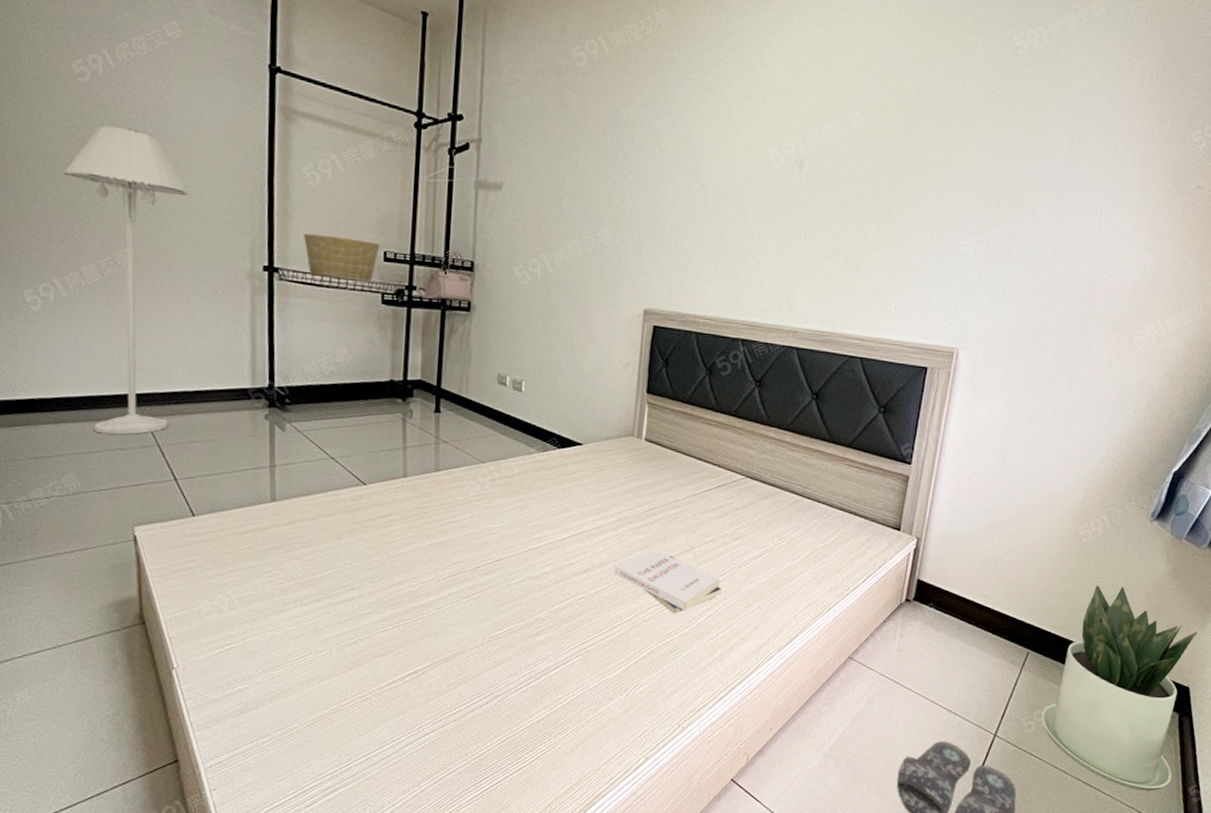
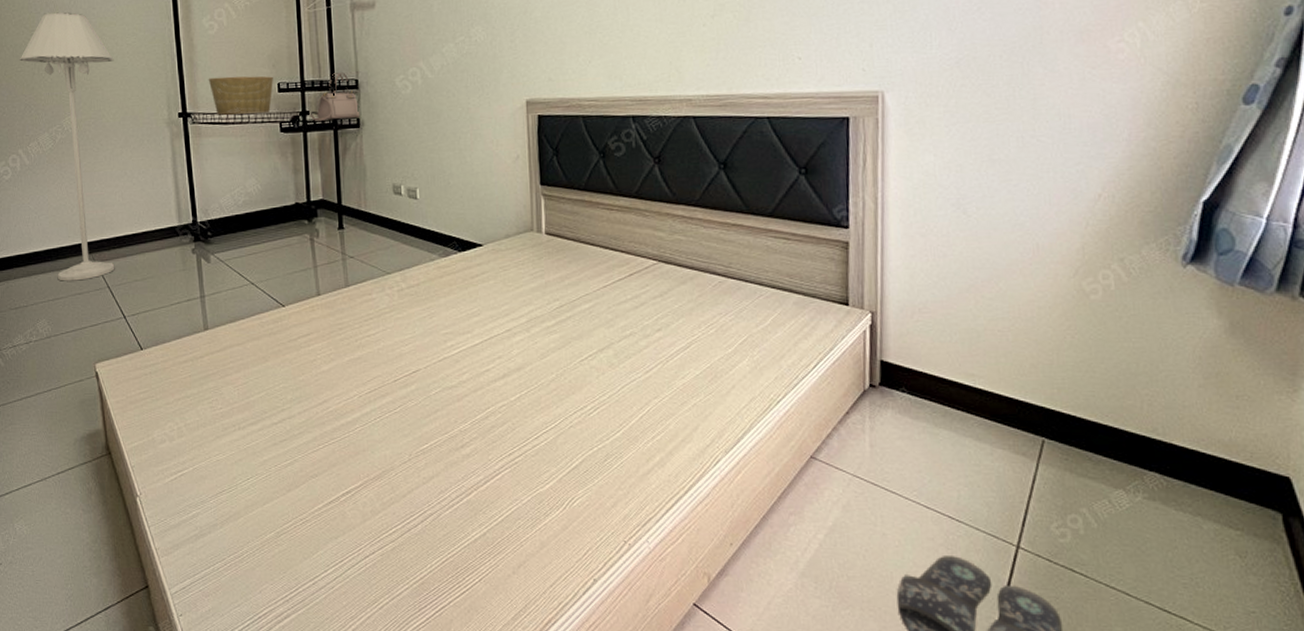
books: present [614,549,723,614] -> none [532,348,652,417]
planter: present [1041,585,1198,791] -> none [1077,351,1291,619]

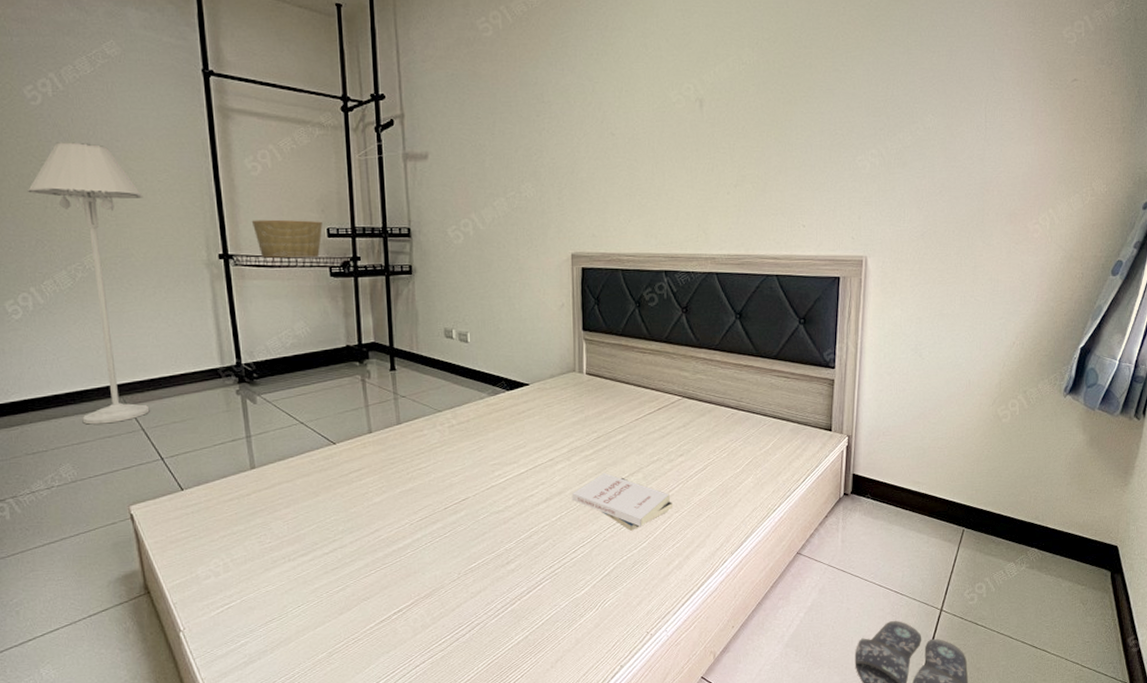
handbag: present [309,72,360,121] -> none [361,220,413,267]
books: none [532,348,652,417] -> present [571,473,673,531]

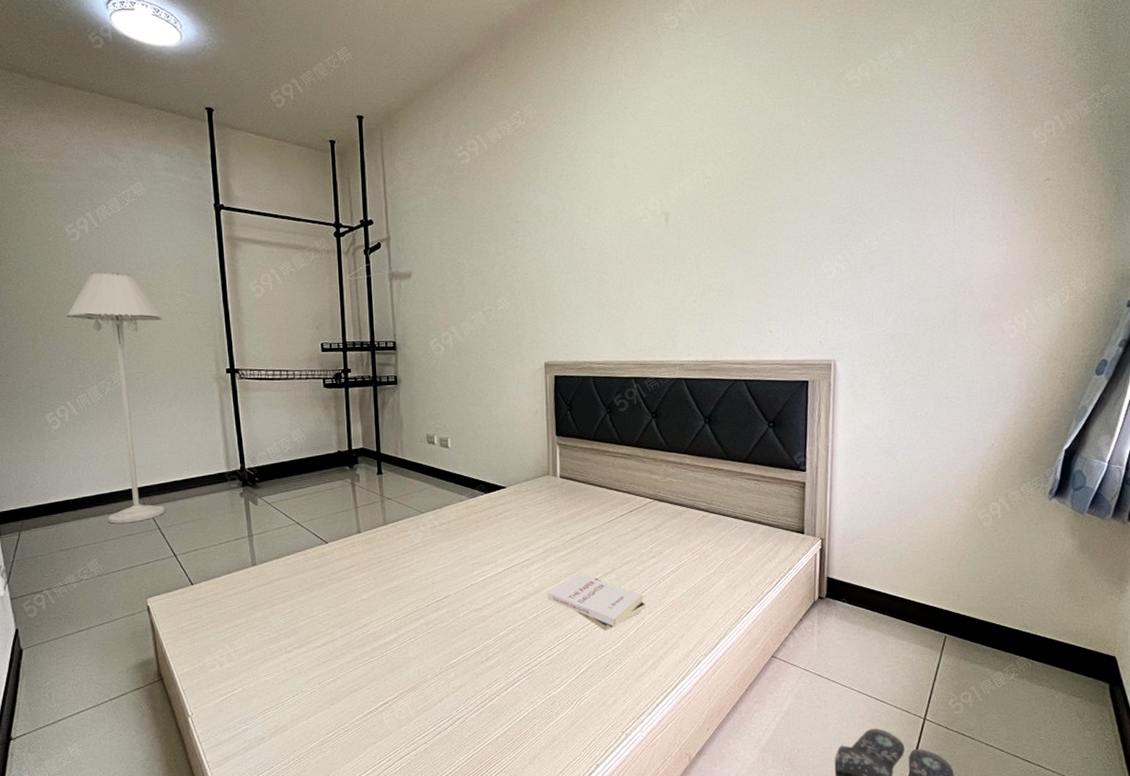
basket: present [251,219,323,258] -> none [255,336,317,372]

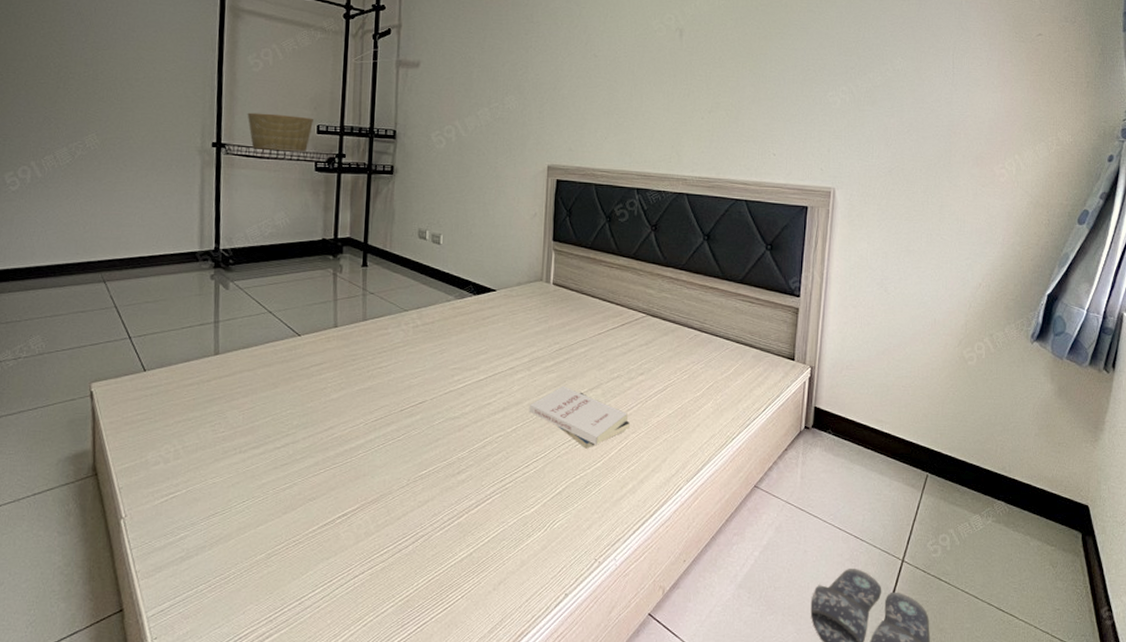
floor lamp: present [67,272,165,524] -> none [44,29,150,299]
basket: none [255,336,317,372] -> present [247,112,313,152]

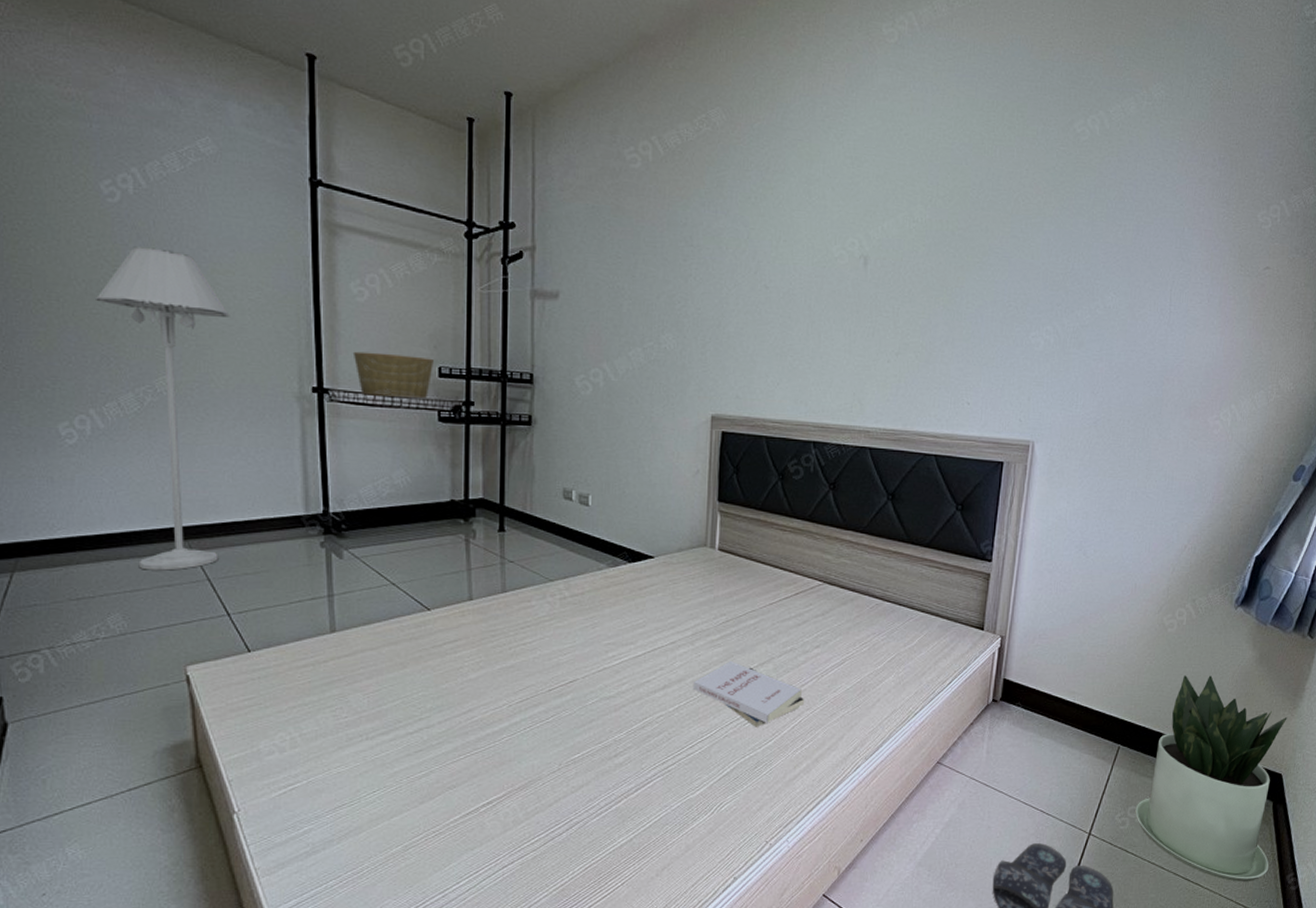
floor lamp: none [44,29,150,299] -> present [96,246,230,571]
planter: none [946,406,1090,614] -> present [1135,675,1287,882]

